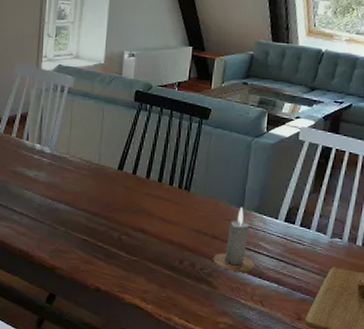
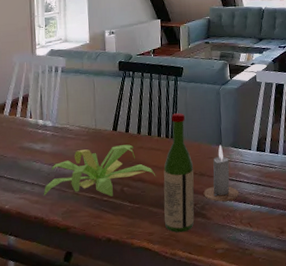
plant: none [31,185,161,243] -> present [43,144,156,197]
wine bottle: none [162,162,206,297] -> present [163,113,194,233]

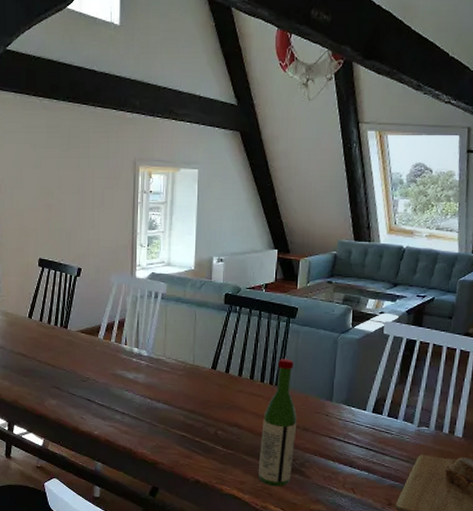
plant: present [43,144,156,197] -> none [133,385,254,438]
candle: present [203,144,239,202] -> none [305,399,345,462]

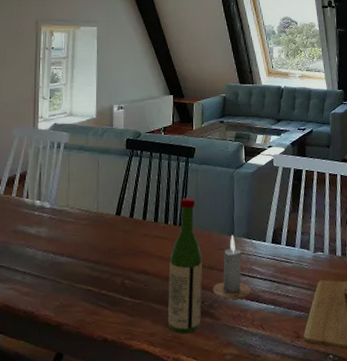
candle: none [305,399,345,462] -> present [212,234,251,300]

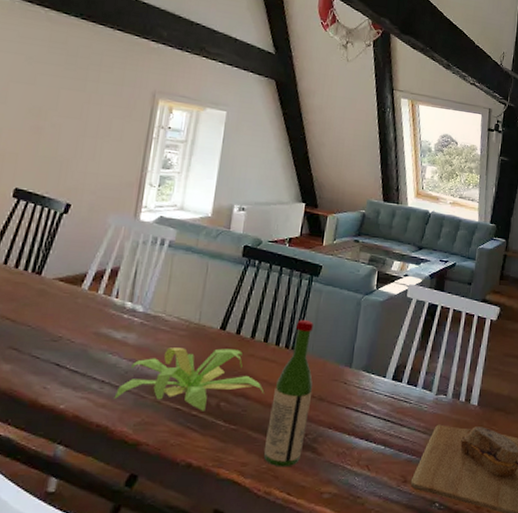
plant: none [35,231,161,290] -> present [114,347,265,411]
candle: present [212,234,251,300] -> none [318,366,362,436]

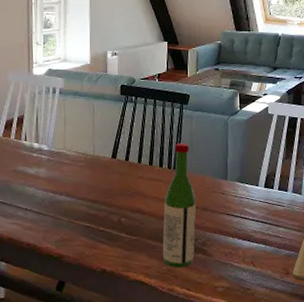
plant: present [114,347,265,411] -> none [36,173,156,227]

